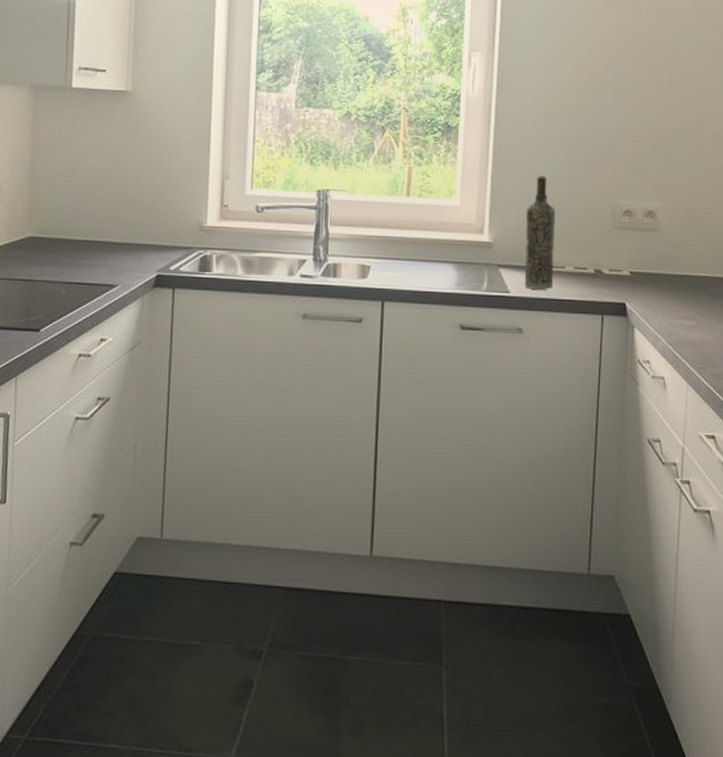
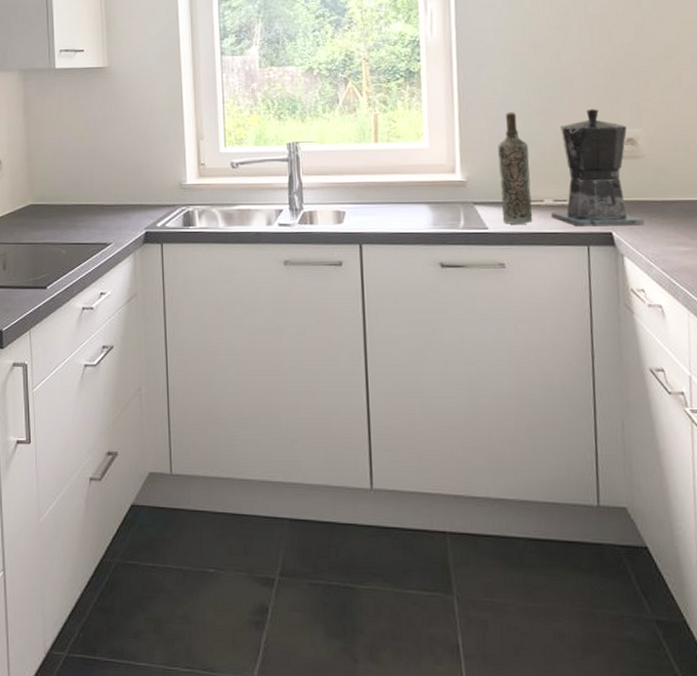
coffee maker: none [570,178,656,298] -> present [550,108,645,227]

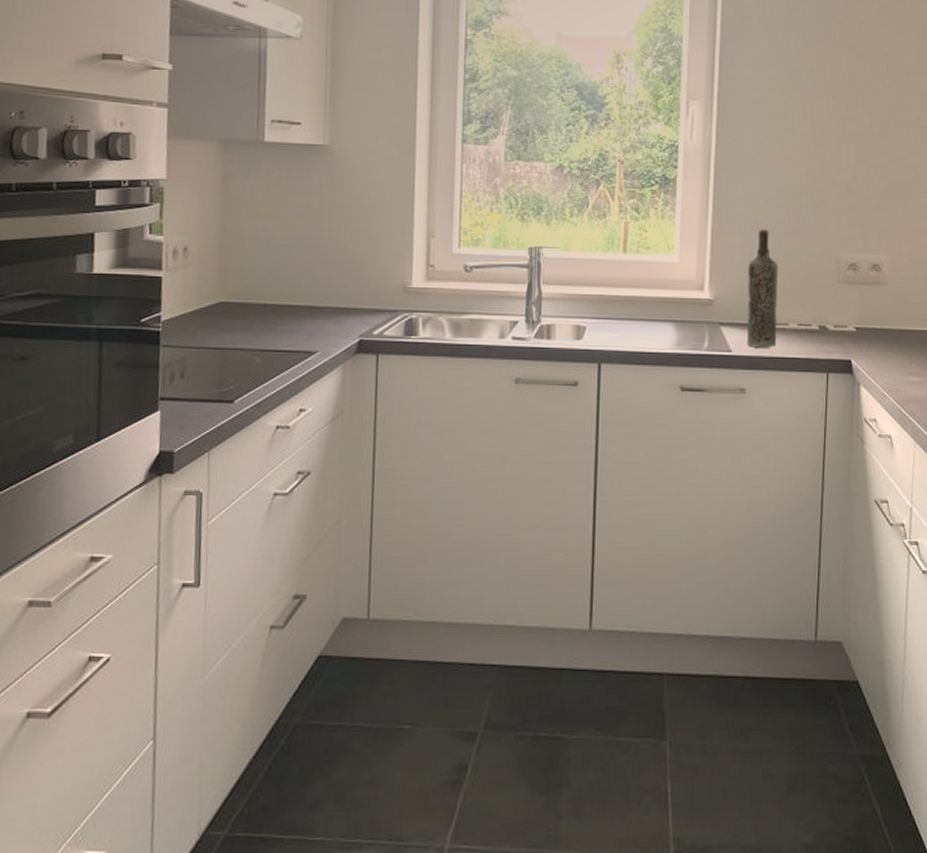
coffee maker: present [550,108,645,227] -> none [794,231,882,354]

